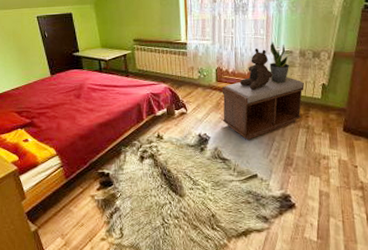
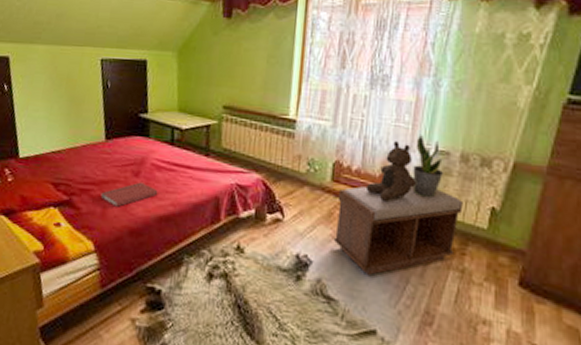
book: none [54,102,96,122] -> present [100,182,158,207]

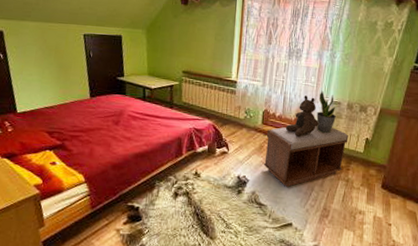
book: present [100,182,158,207] -> none [88,129,134,148]

